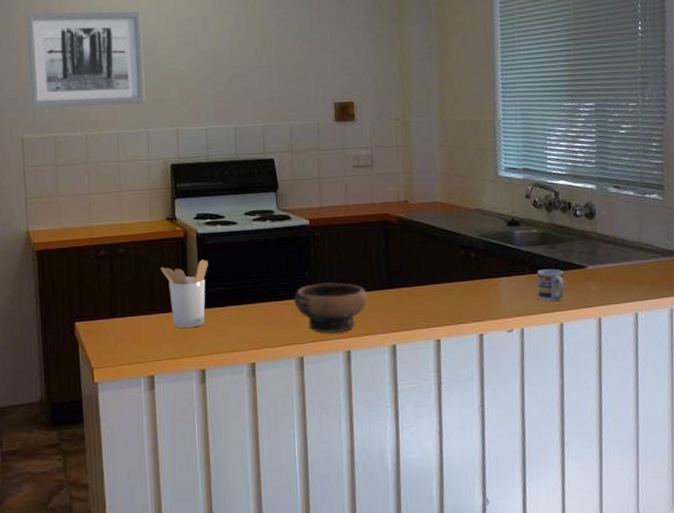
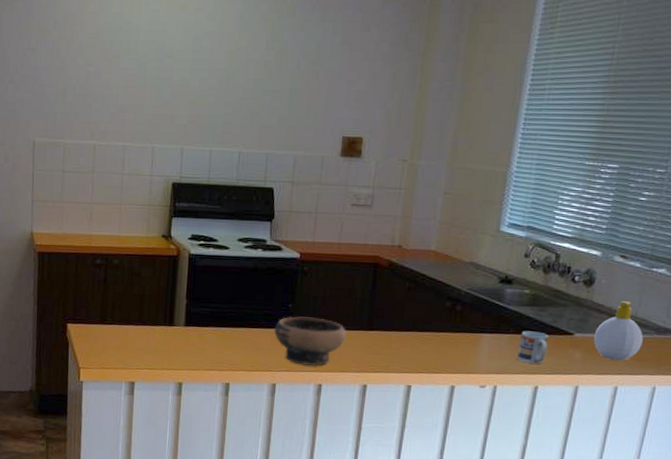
wall art: present [26,11,146,109] -> none [44,13,161,118]
utensil holder: present [161,259,208,329] -> none [152,279,197,343]
soap bottle: none [605,229,652,288] -> present [593,301,643,361]

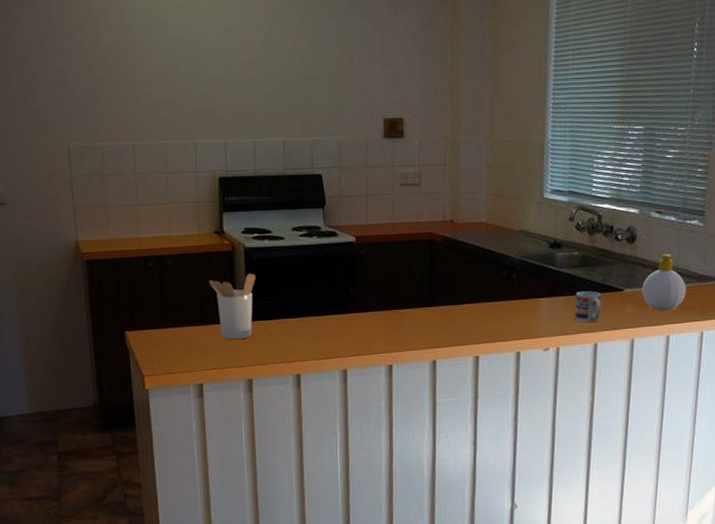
utensil holder: none [152,279,197,343] -> present [209,273,256,340]
bowl: present [273,316,346,366] -> none [338,299,410,348]

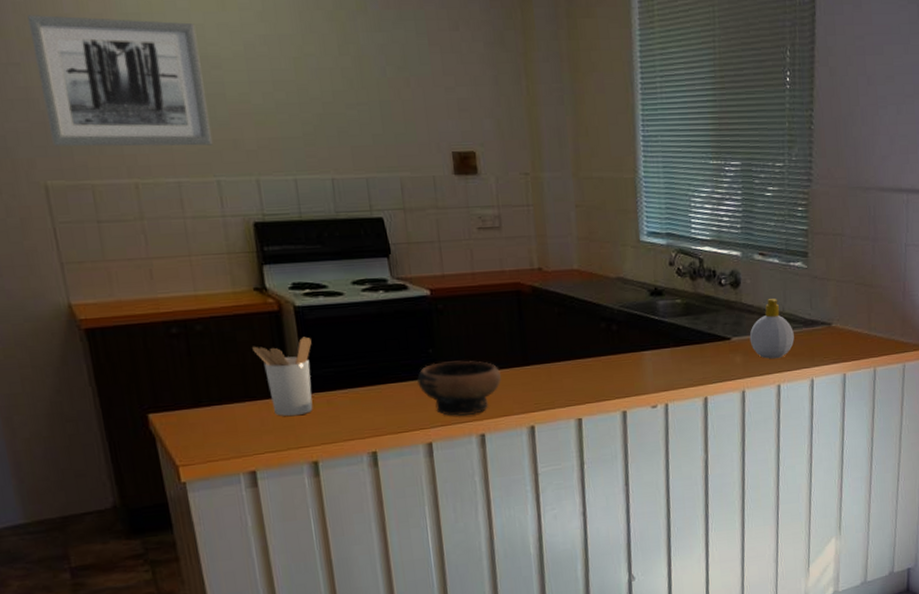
wall art: none [68,13,194,116] -> present [27,15,213,147]
bowl: none [338,299,410,348] -> present [416,360,501,416]
cup: present [575,291,602,322] -> none [681,341,710,375]

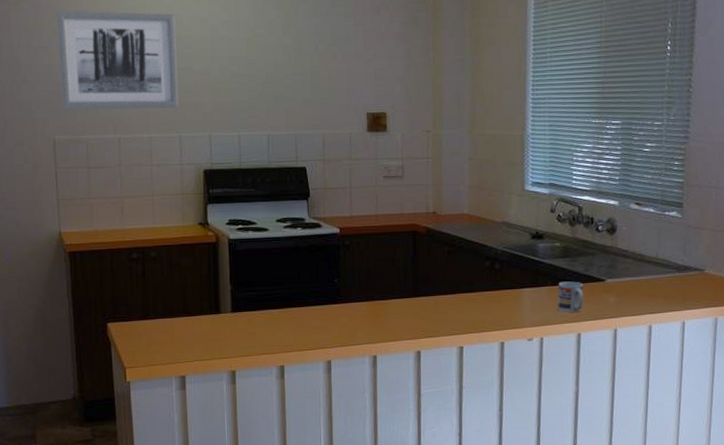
utensil holder: present [252,336,313,417] -> none [193,264,240,331]
bowl: present [416,360,501,416] -> none [322,290,394,338]
cup: none [681,341,710,375] -> present [557,281,584,312]
soap bottle: present [749,298,795,359] -> none [623,245,667,301]

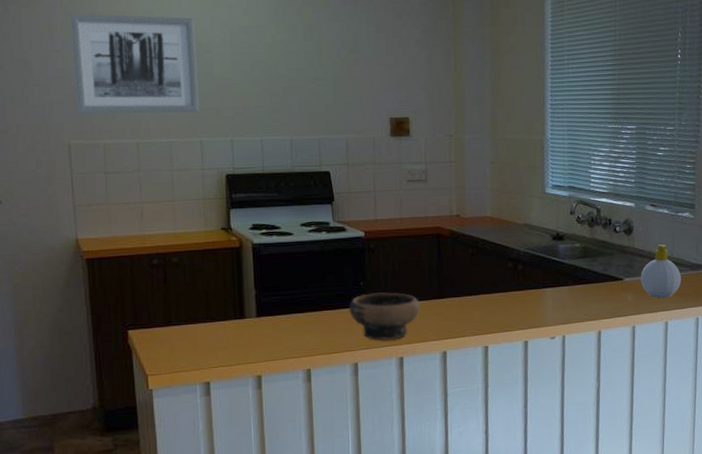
bowl: none [322,290,394,338] -> present [348,292,420,341]
cup: present [557,281,584,312] -> none [578,280,604,311]
soap bottle: none [623,245,667,301] -> present [640,244,681,299]

